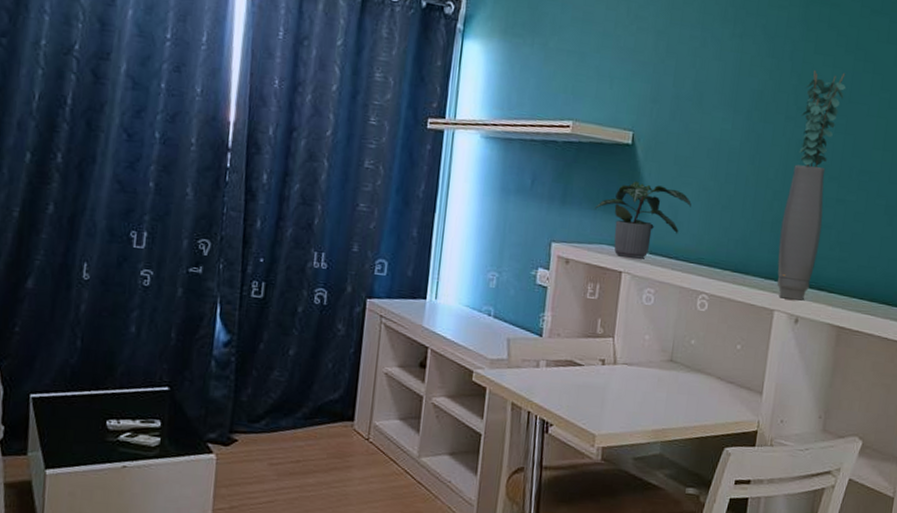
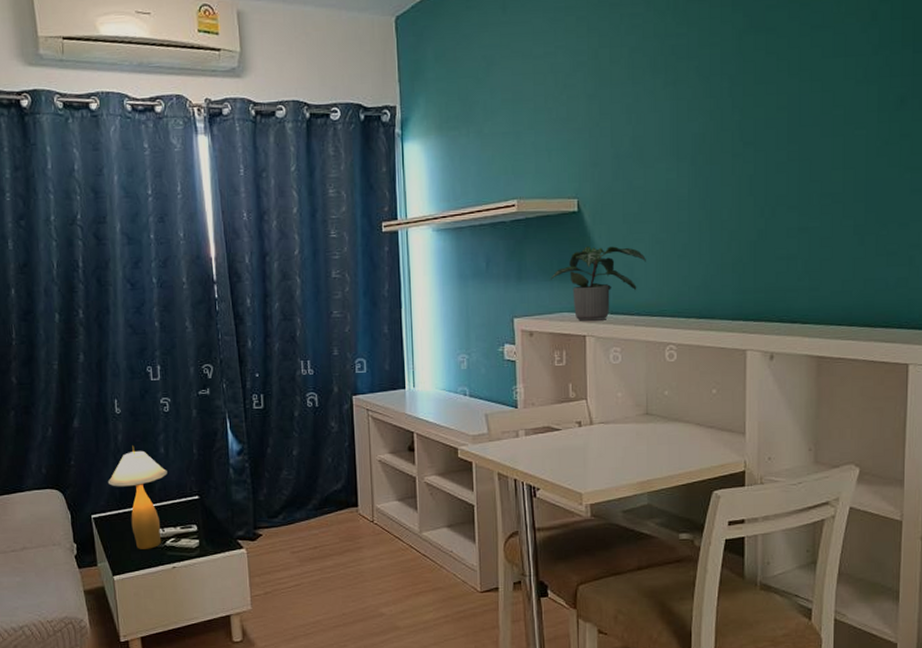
table lamp: none [58,319,135,442] -> present [107,445,167,549]
vase: present [776,69,846,301] -> none [743,97,794,337]

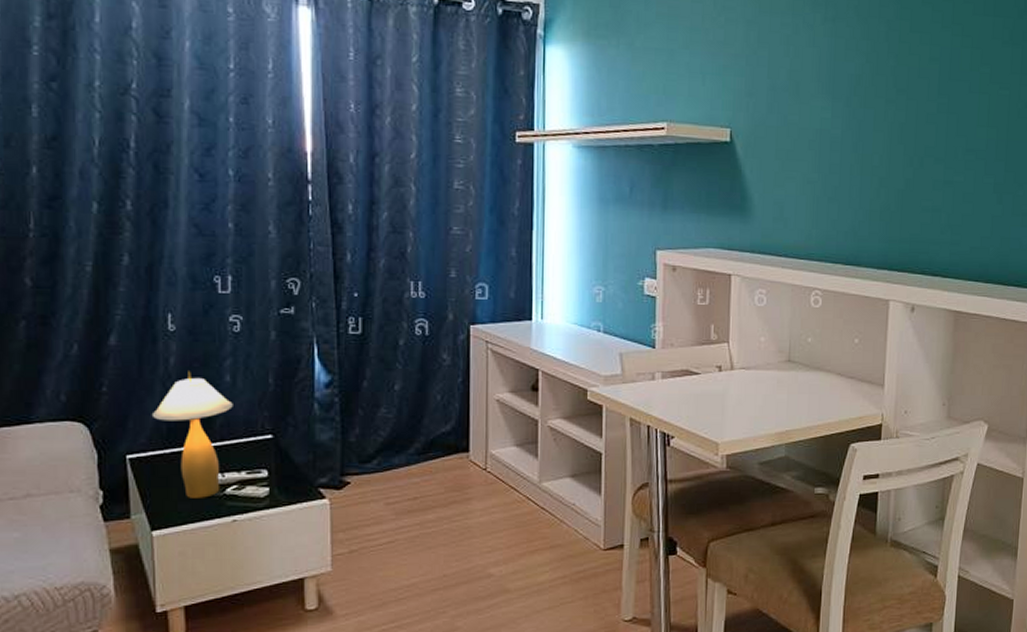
potted plant: present [550,246,646,321] -> none [697,179,797,260]

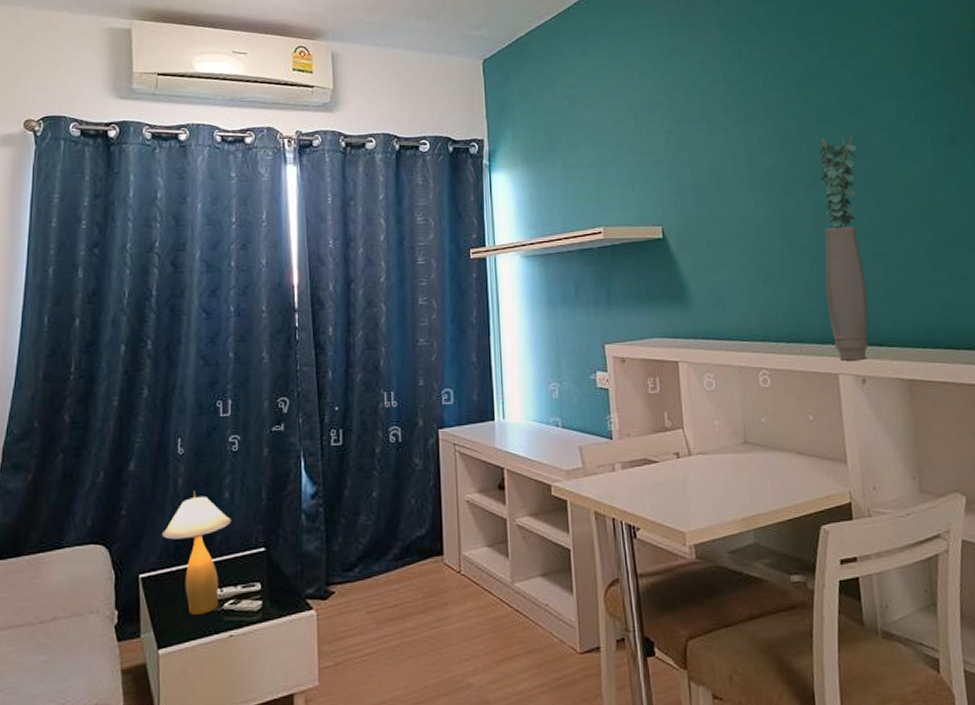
vase: none [889,48,946,288] -> present [817,134,869,361]

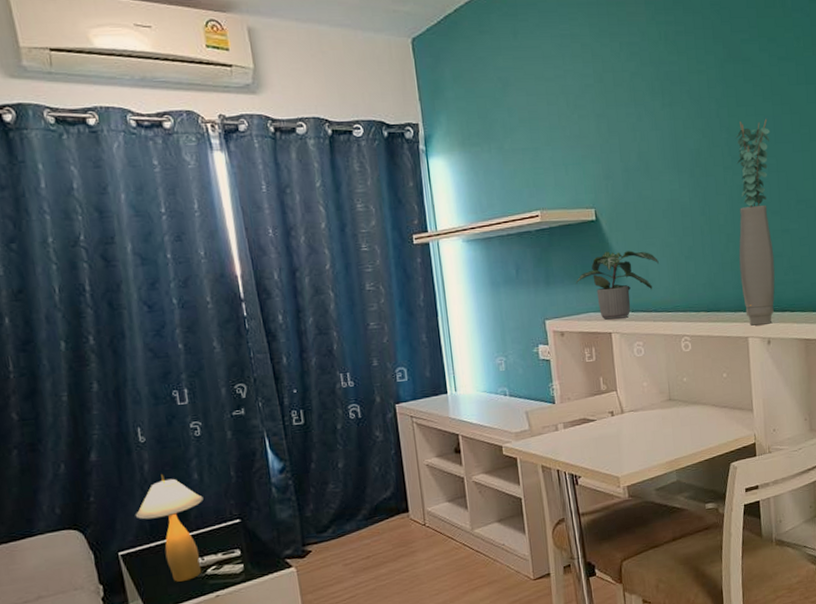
potted plant: none [639,272,732,347] -> present [575,251,659,320]

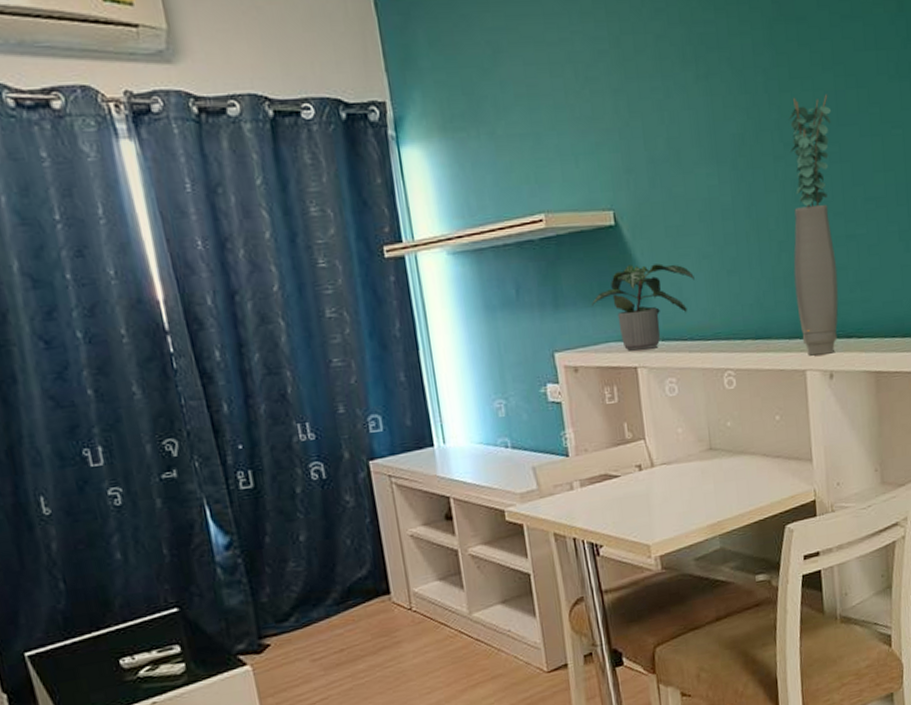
table lamp: present [135,474,203,582] -> none [43,554,133,688]

